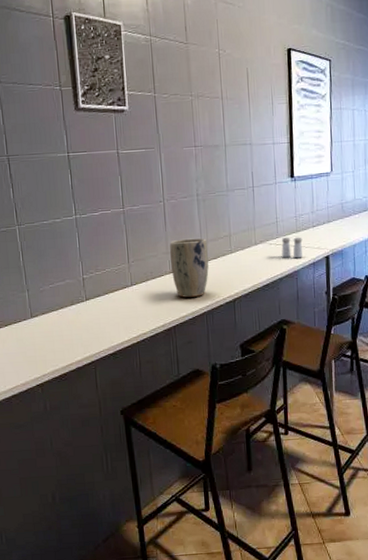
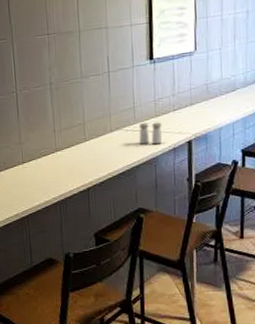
plant pot: present [170,238,209,298] -> none [22,127,62,187]

